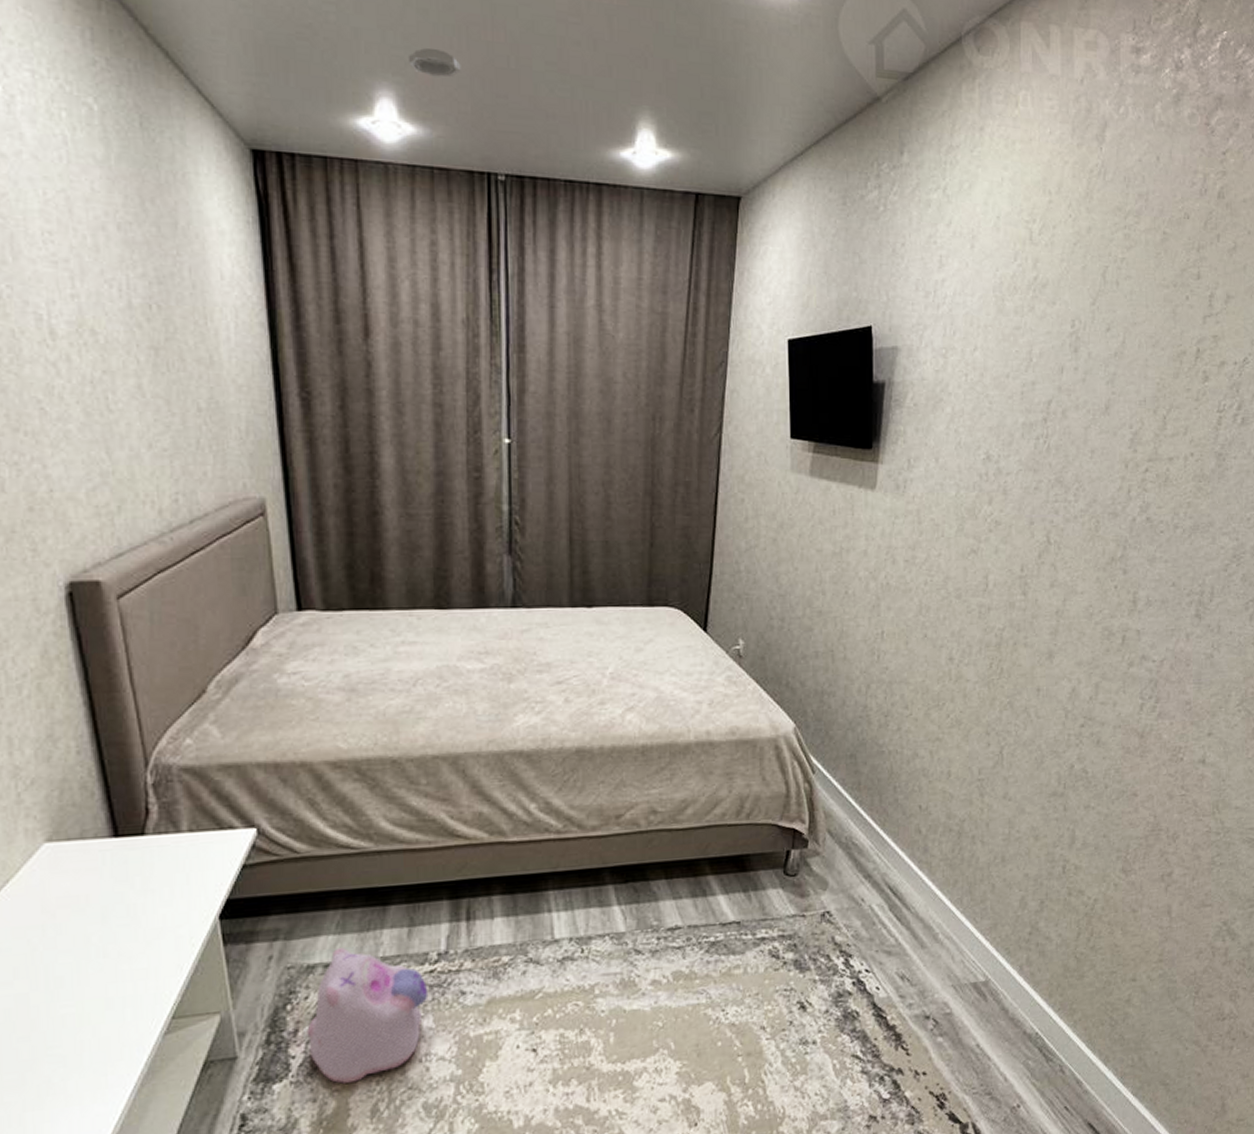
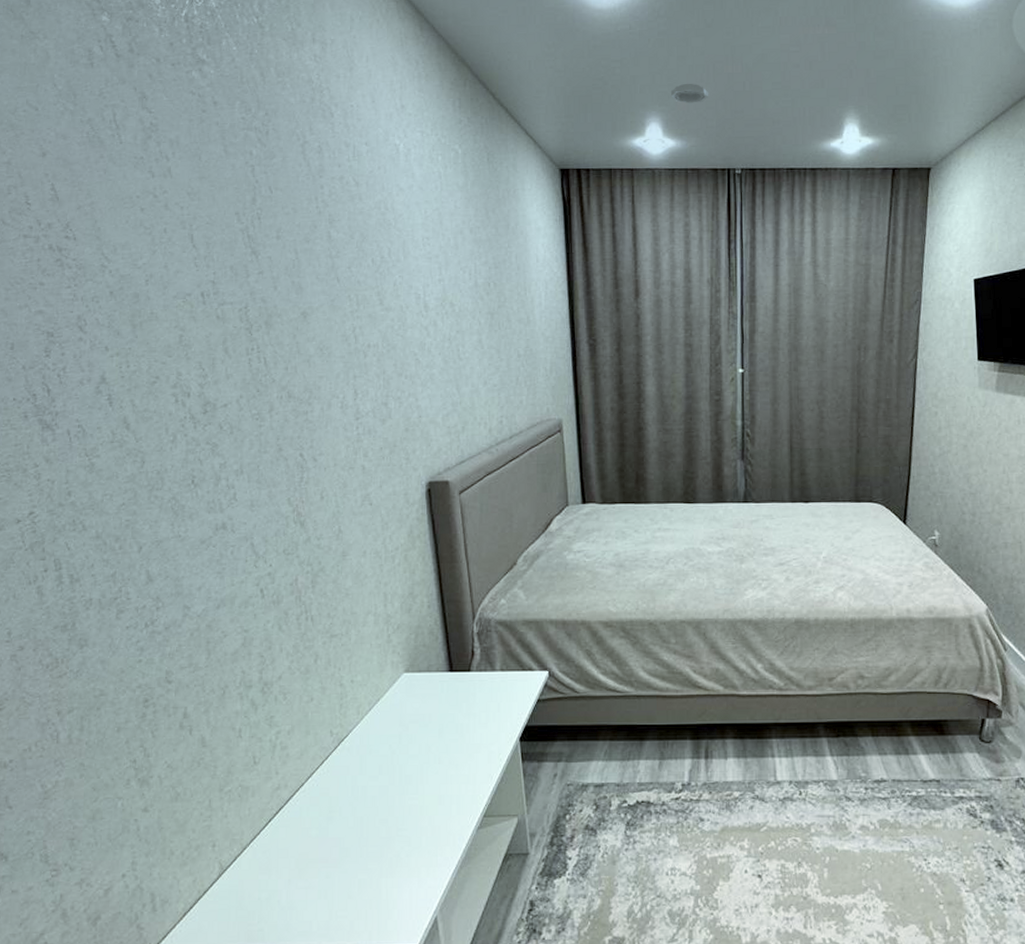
plush toy: present [307,948,429,1084] -> none [580,772,674,885]

